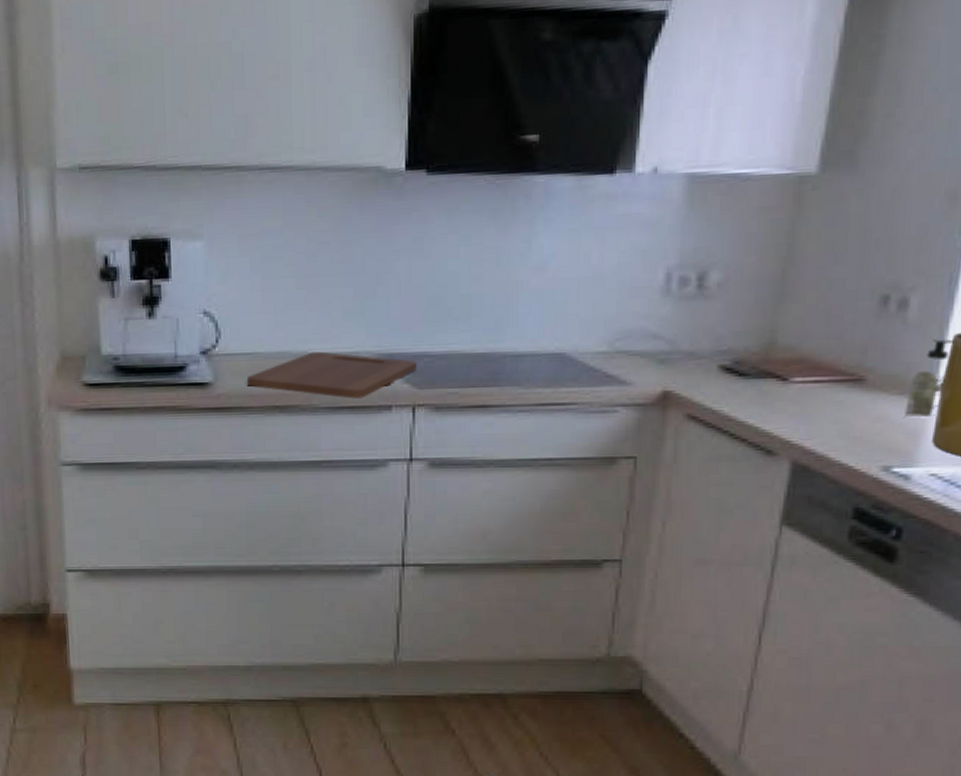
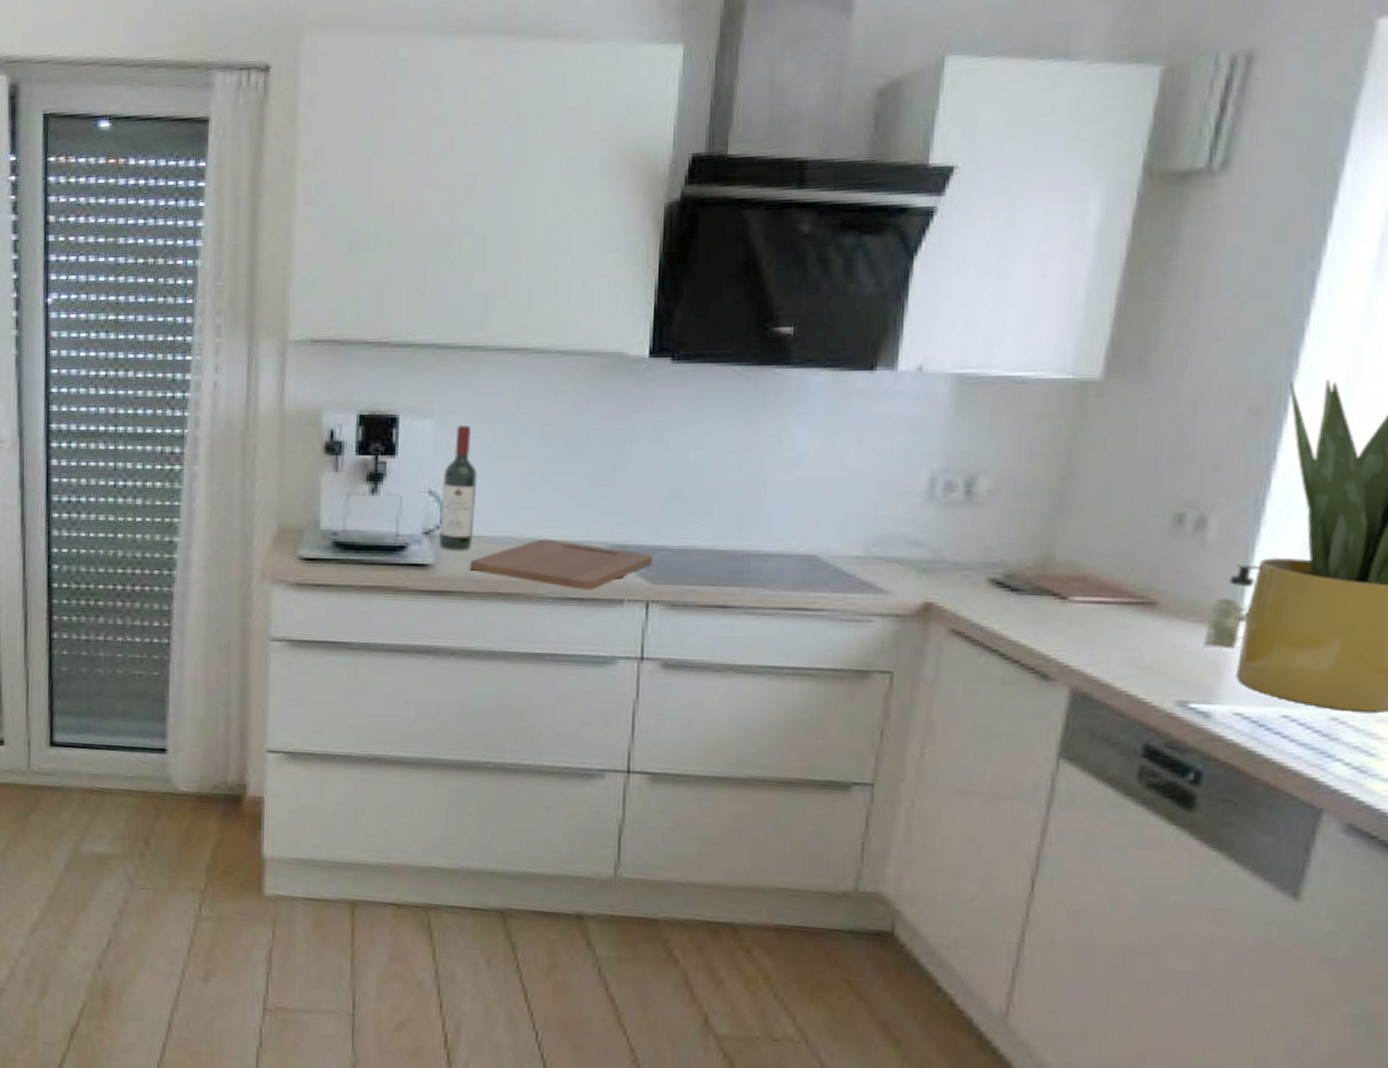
wine bottle: none [215,244,250,369] -> present [439,424,478,551]

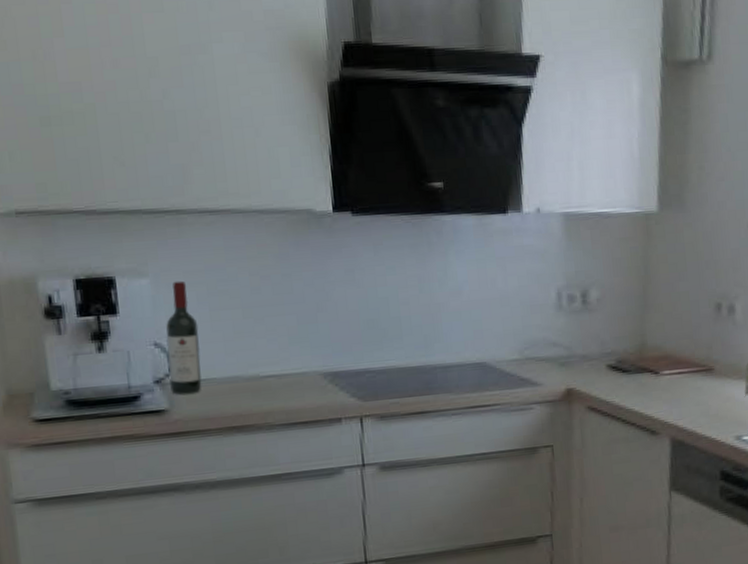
cutting board: present [470,538,652,590] -> none [203,373,360,415]

